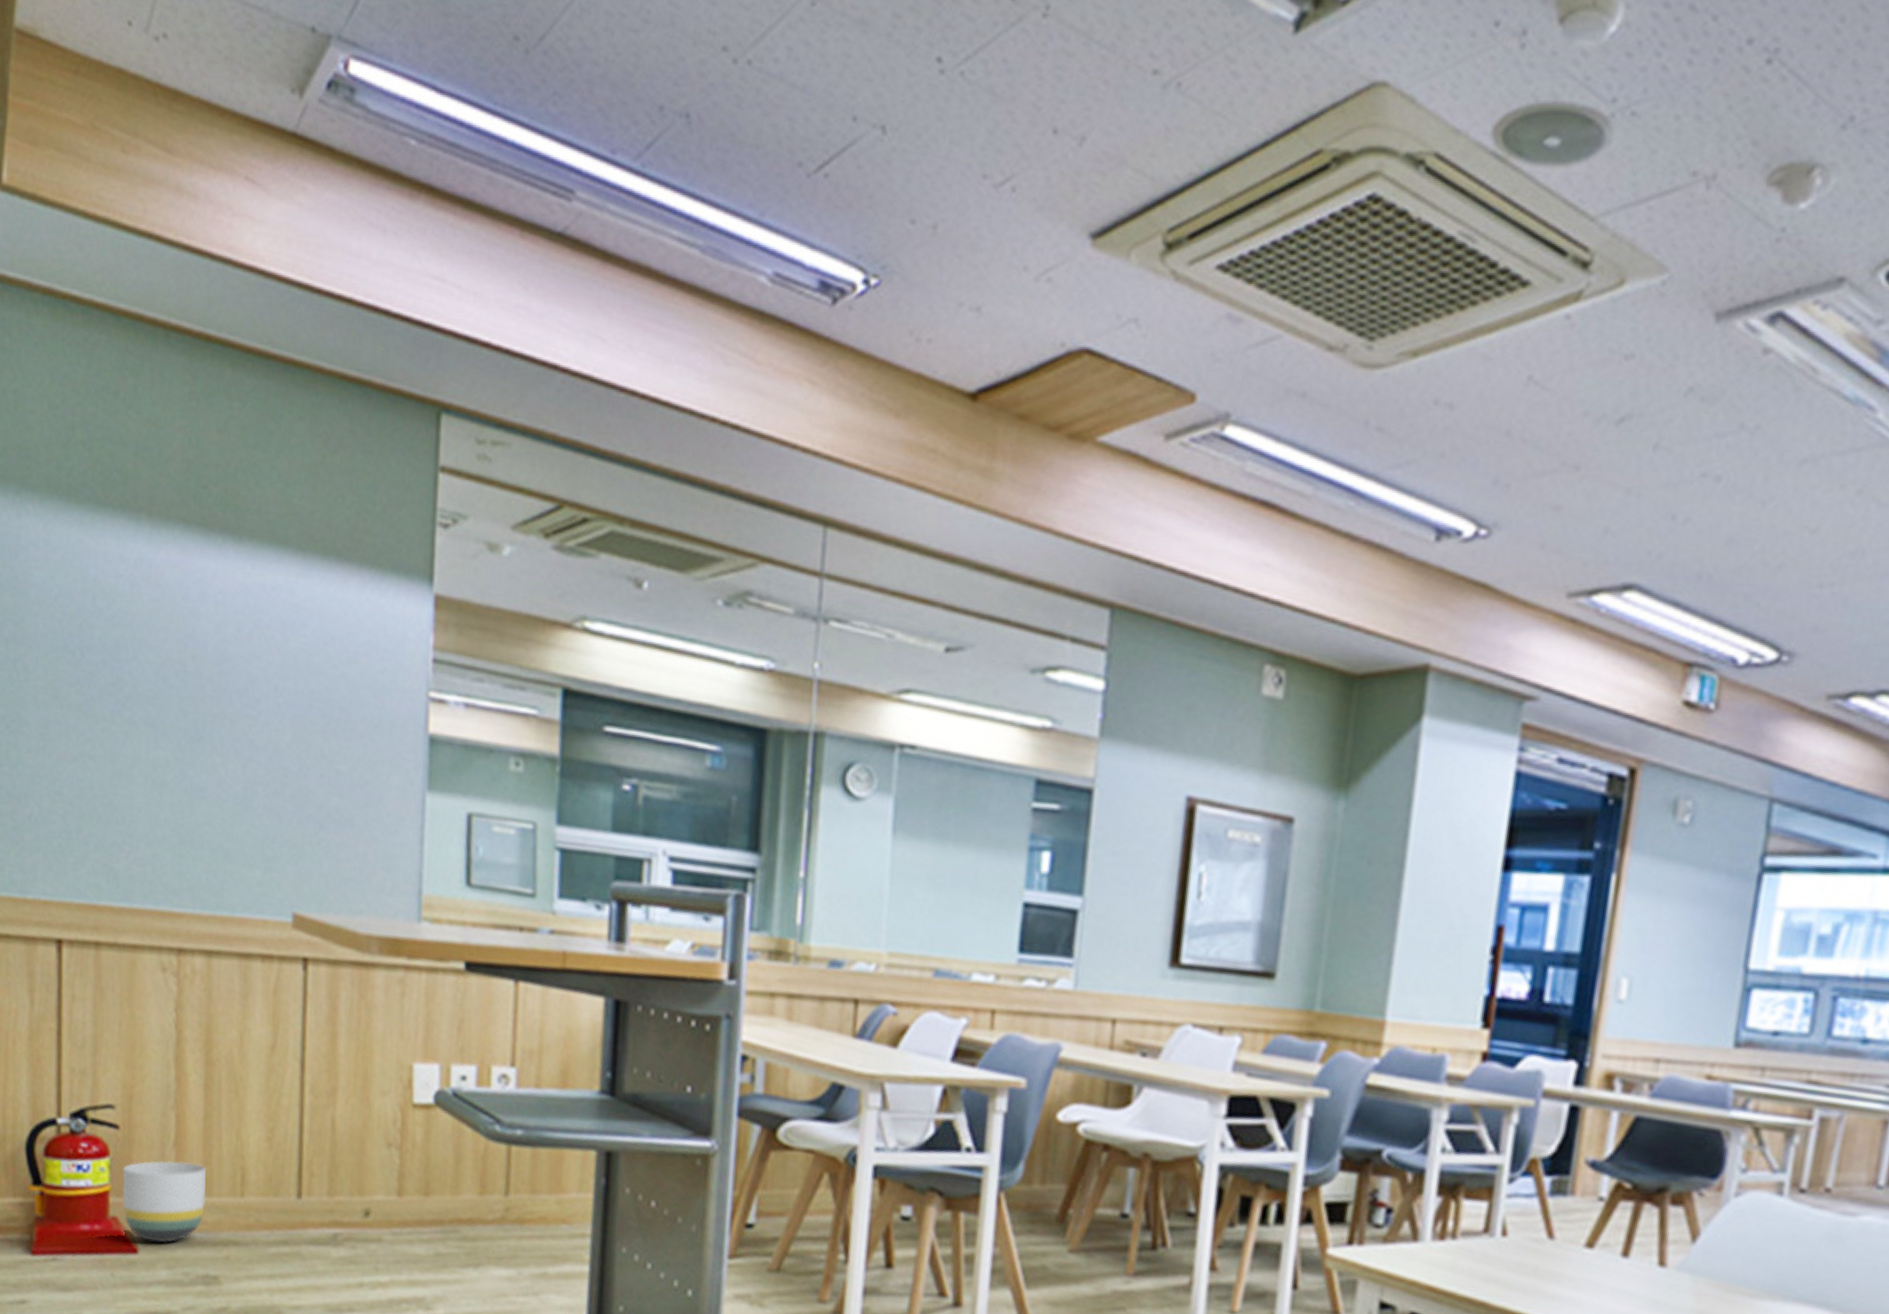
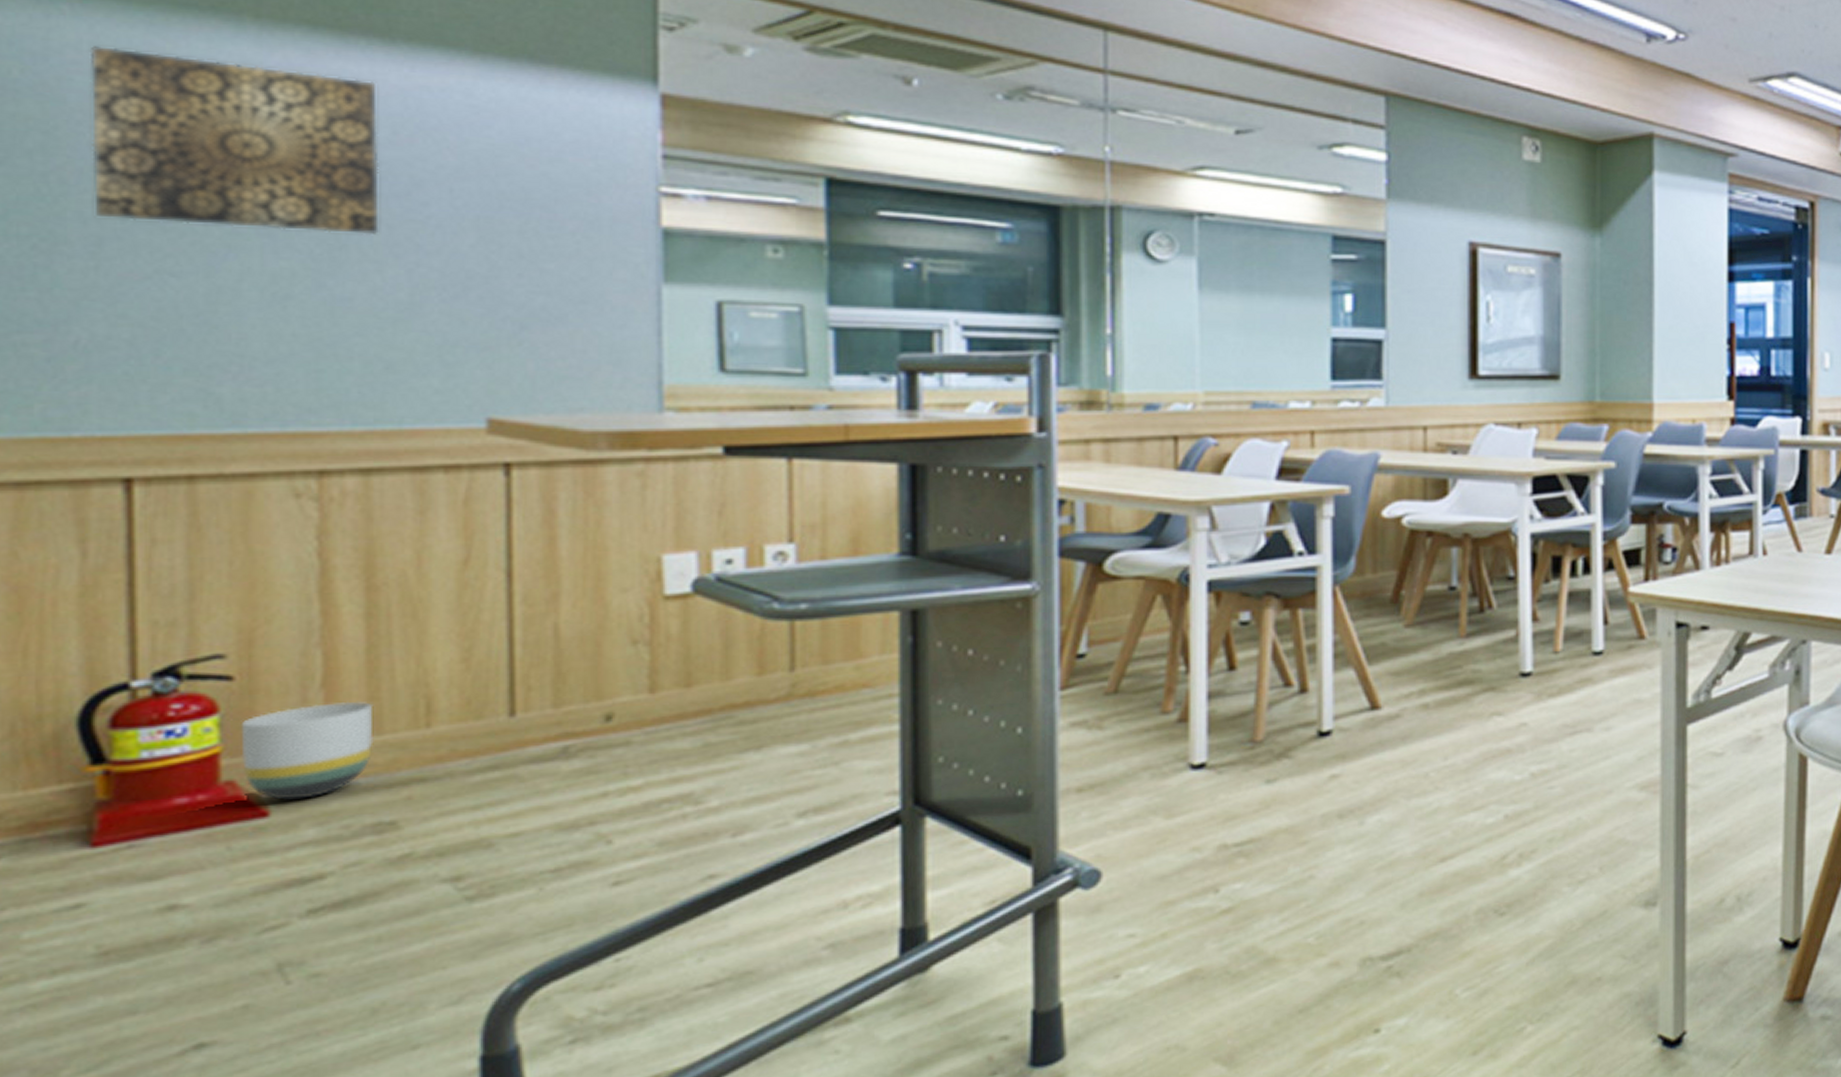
wall art: none [43,543,228,729] -> present [89,46,379,235]

